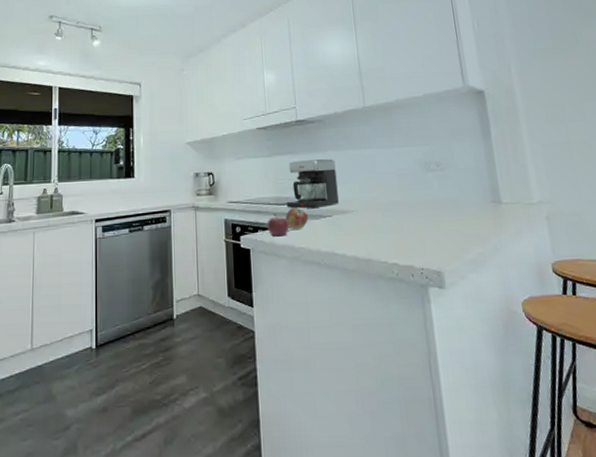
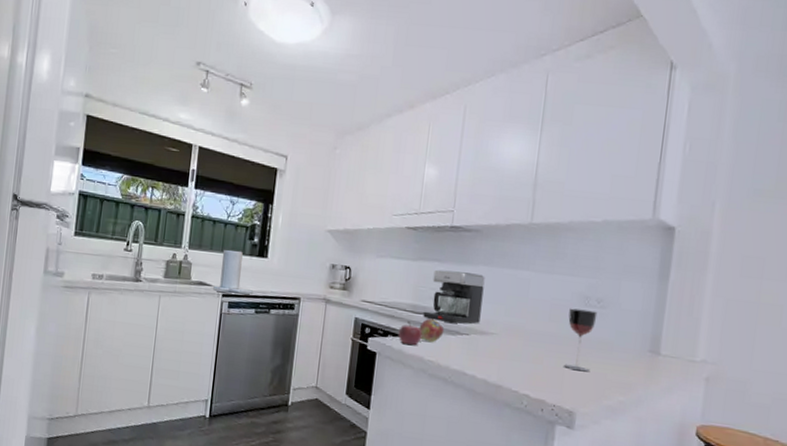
paper towel: none [86,175,125,219] -> present [213,249,254,295]
wineglass: none [414,174,445,232] -> present [564,308,598,372]

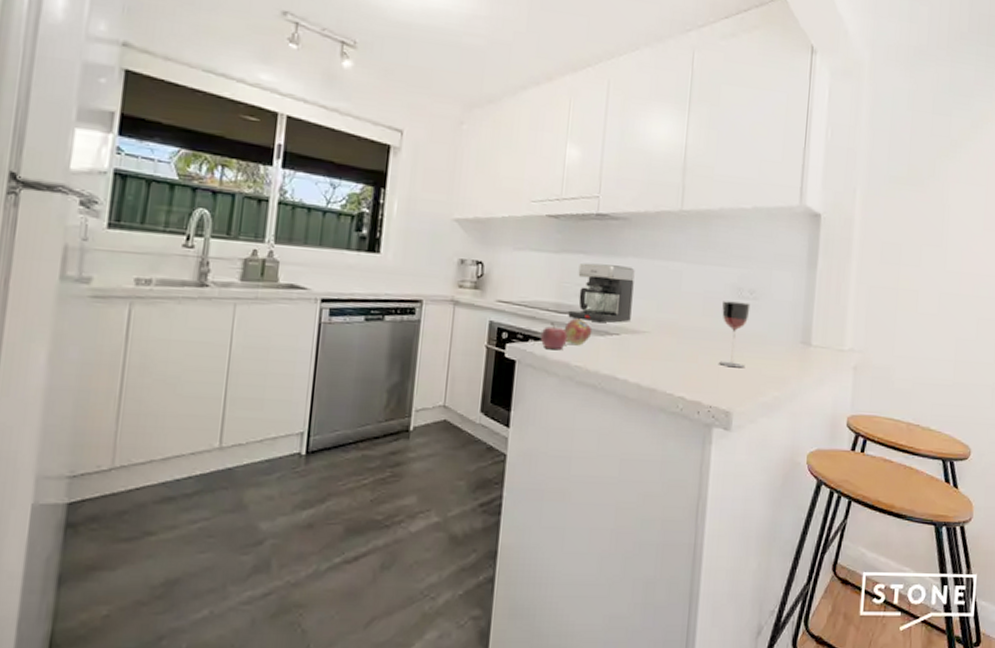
paper towel: present [213,249,254,295] -> none [309,243,363,299]

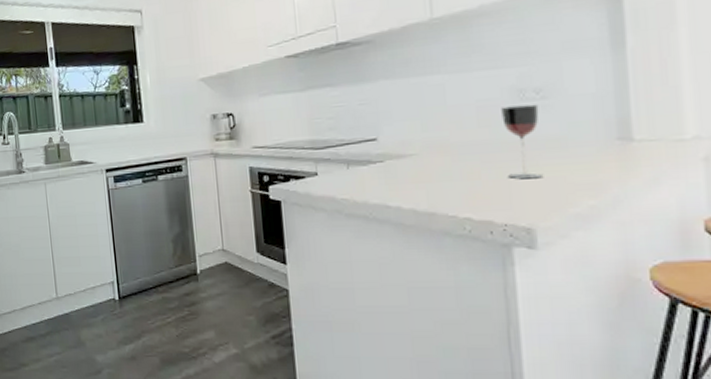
fruit: present [540,322,568,351] -> none [300,159,329,187]
fruit: present [564,318,592,346] -> none [323,151,354,179]
coffee maker: present [568,263,635,323] -> none [325,90,393,154]

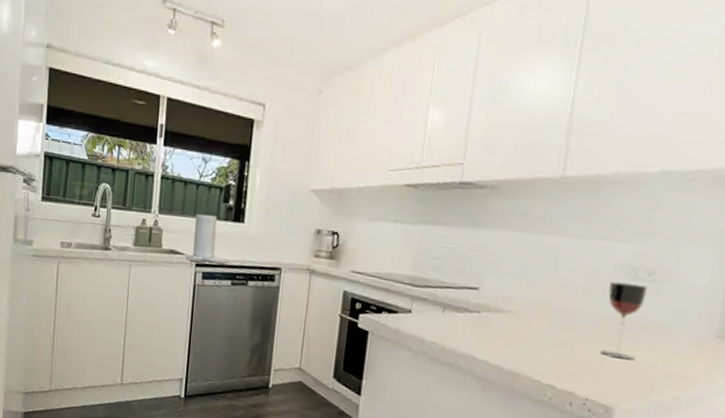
paper towel: none [95,120,137,169] -> present [186,214,230,265]

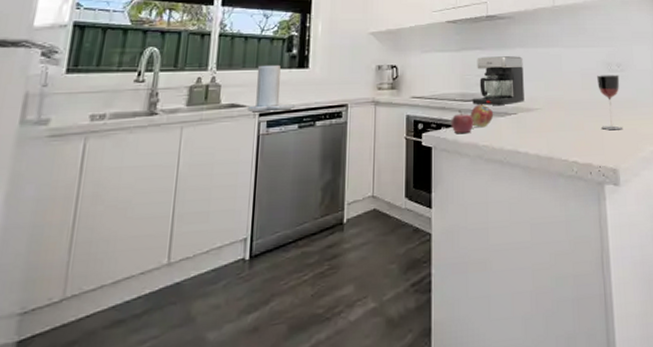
fruit: none [394,295,423,325] -> present [451,110,474,134]
fruit: none [419,292,450,322] -> present [470,104,494,128]
coffee maker: none [424,235,502,300] -> present [472,56,524,106]

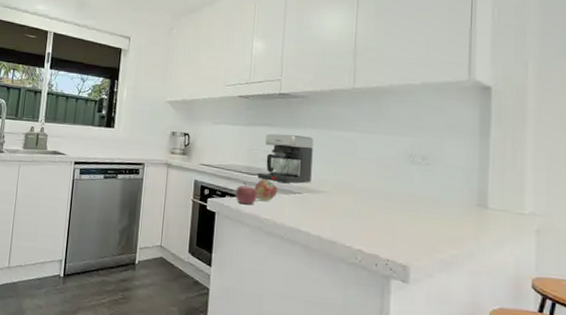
paper towel: present [248,64,296,113] -> none [66,121,102,162]
wineglass: present [597,75,622,131] -> none [395,166,423,227]

